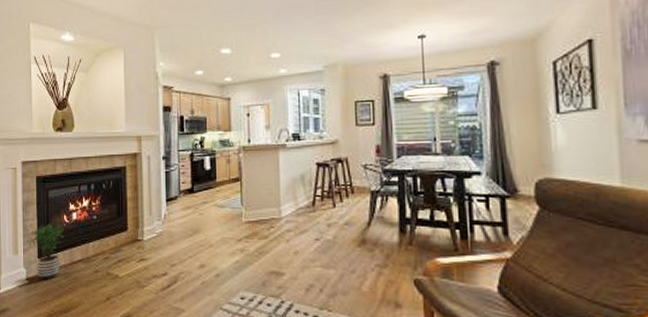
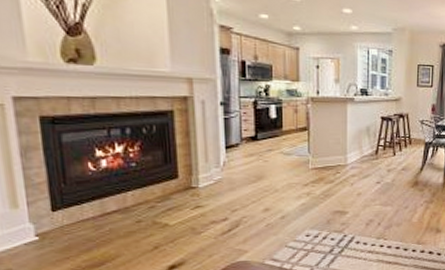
potted plant: present [26,223,65,280] -> none [31,172,91,235]

